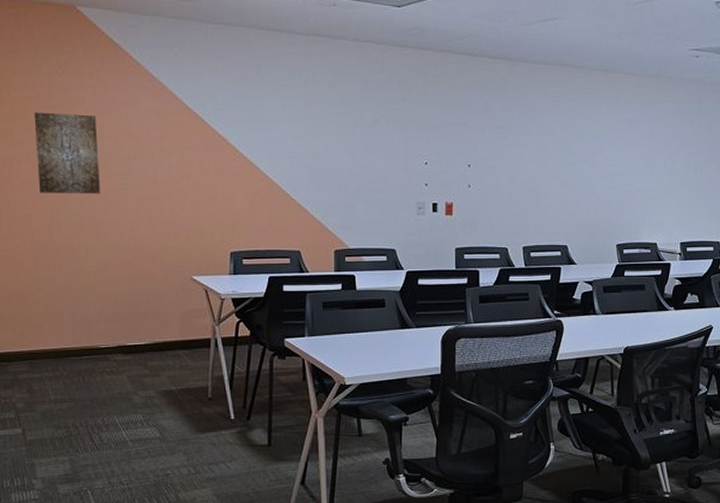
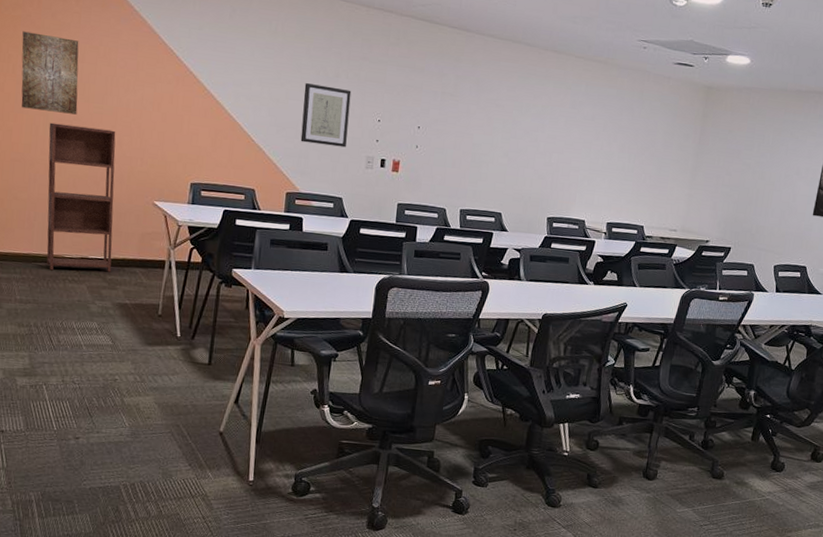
shelving unit: none [71,205,152,364] -> present [47,122,116,273]
wall art: none [343,133,394,196] -> present [300,83,352,148]

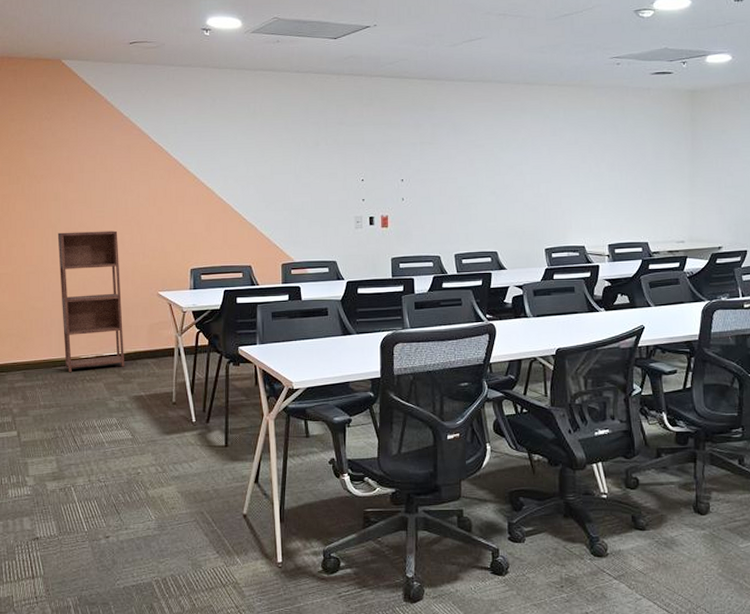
wall art: present [21,31,79,115] -> none [28,153,81,223]
wall art: present [300,83,352,148] -> none [287,155,334,213]

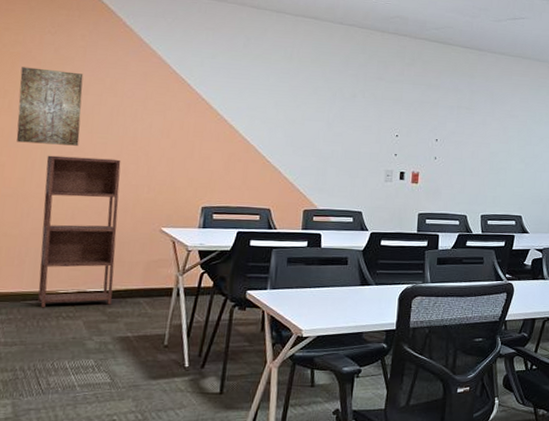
wall art: none [28,153,81,223] -> present [16,67,84,146]

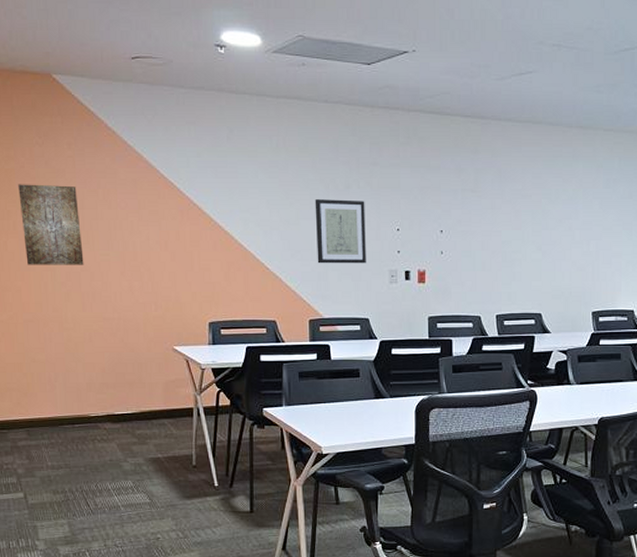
shelving unit: present [38,155,121,308] -> none [57,277,139,432]
wall art: none [317,104,369,163] -> present [315,199,366,264]

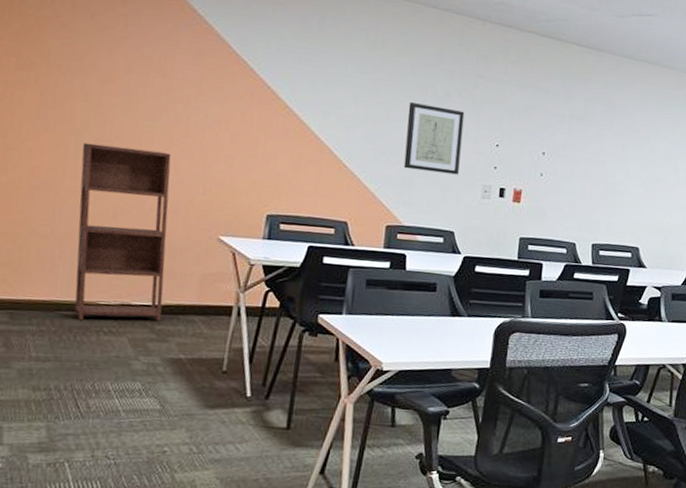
wall art: present [18,184,84,265] -> none [45,34,125,134]
shelving unit: none [57,277,139,432] -> present [74,142,172,322]

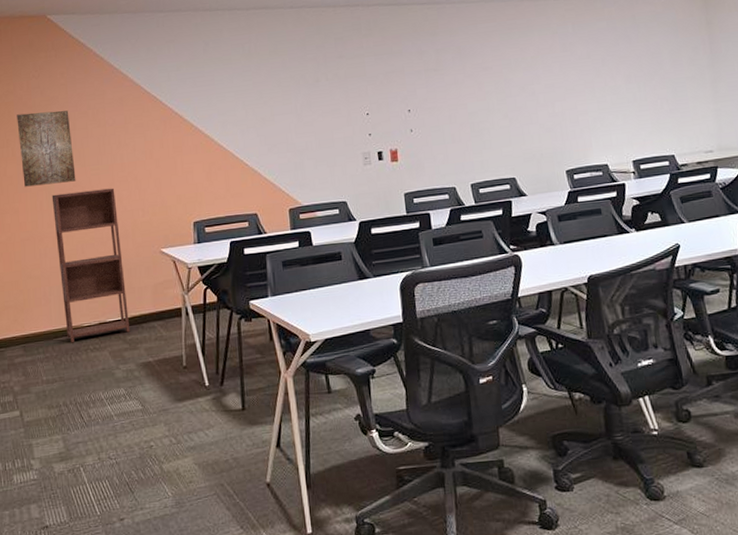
wall art: none [45,34,125,134] -> present [17,110,76,187]
wall art: present [403,102,465,175] -> none [287,91,340,155]

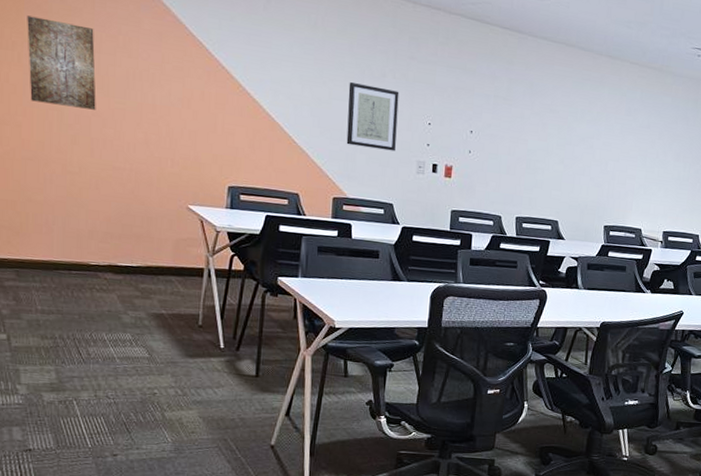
shelving unit: present [51,188,130,343] -> none [64,118,144,281]
wall art: none [287,91,340,155] -> present [346,82,399,152]

